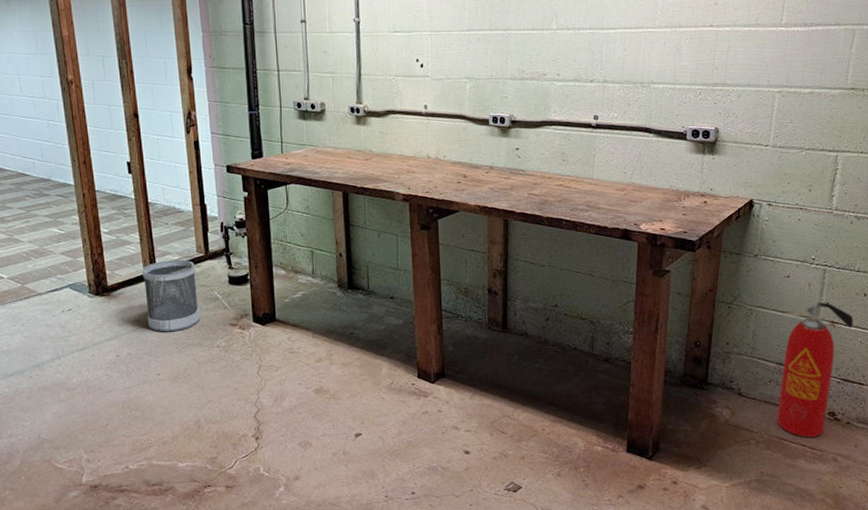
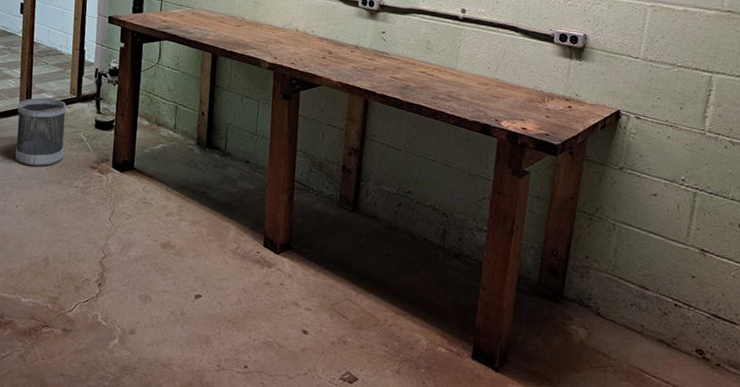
fire extinguisher: present [777,301,854,438] -> none [638,225,726,375]

